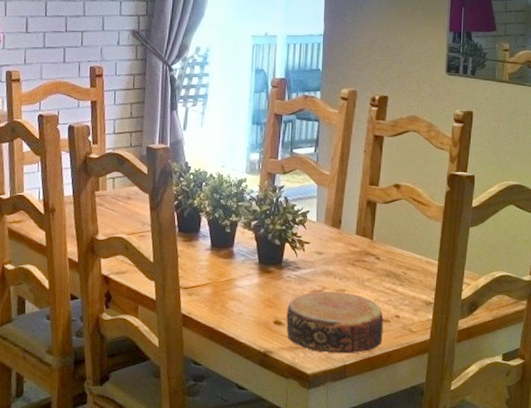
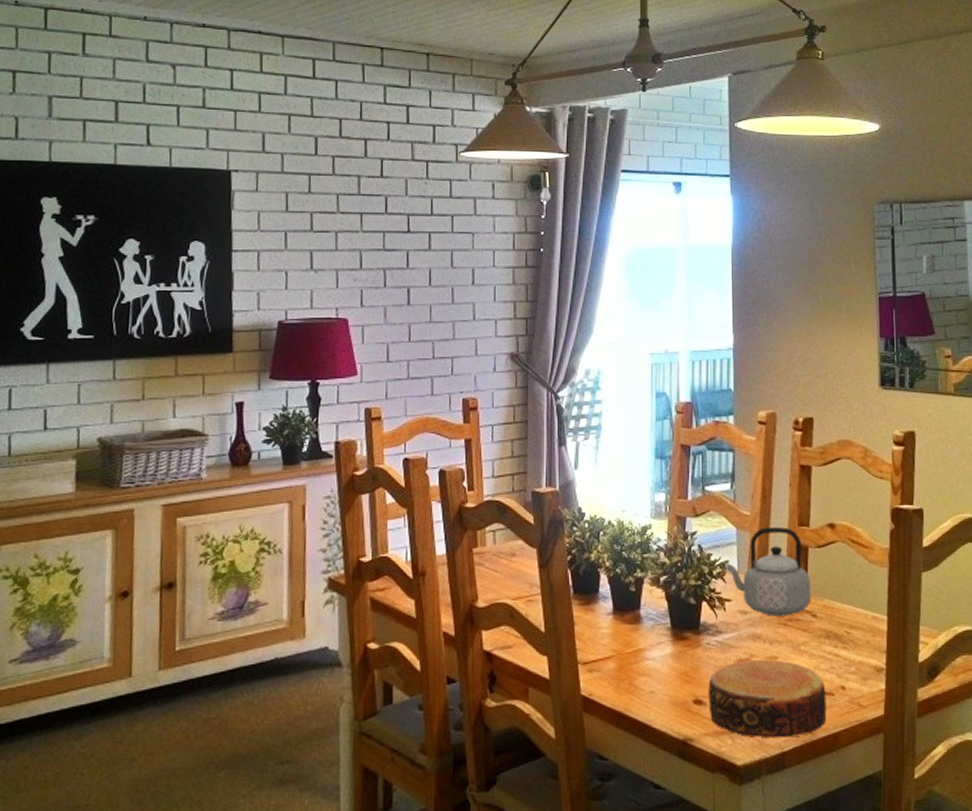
teapot: none [306,185,377,258] -> present [725,527,811,617]

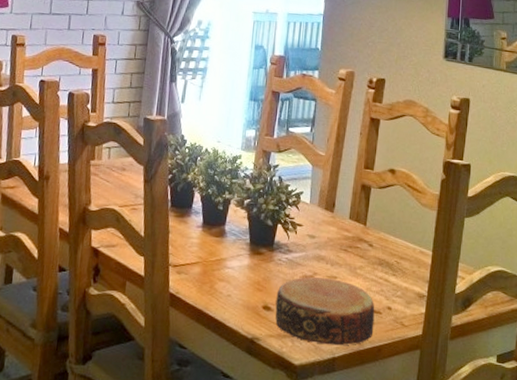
teapot: present [725,527,811,617] -> none [299,167,371,244]

